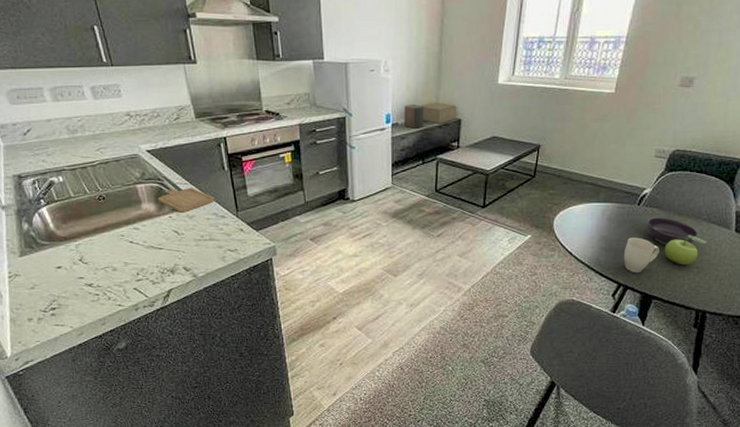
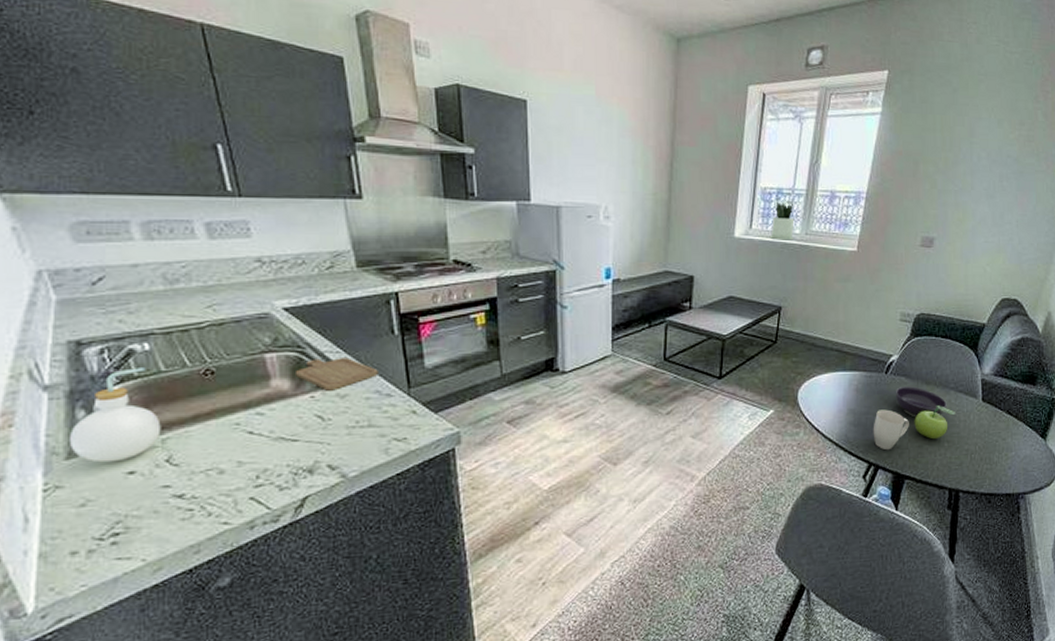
soap dispenser: none [20,194,75,260] -> present [70,368,161,463]
speaker: present [404,103,424,129] -> none [627,256,651,286]
decorative box: present [422,101,457,124] -> none [648,255,689,281]
planter: none [530,49,555,85] -> present [769,201,795,240]

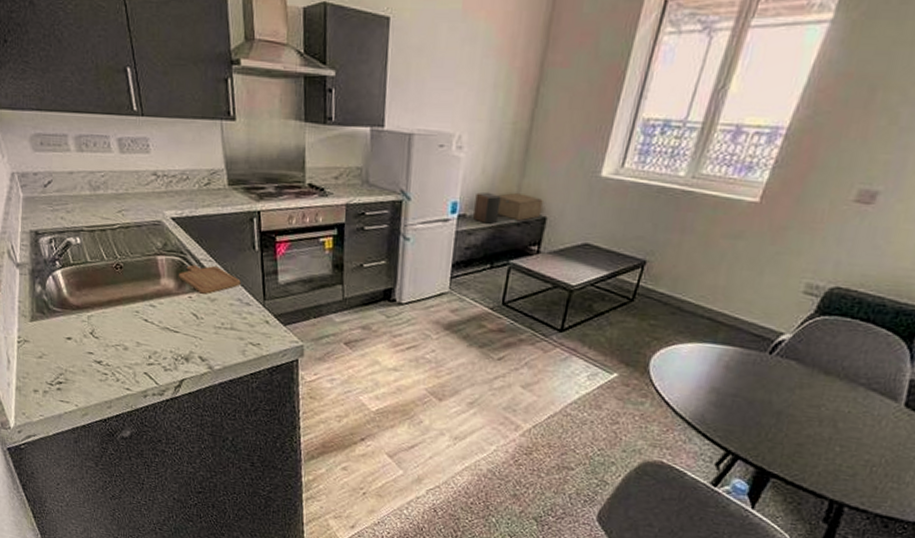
soap dispenser: present [70,368,161,463] -> none [33,257,88,329]
speaker: none [627,256,651,286] -> present [473,192,501,224]
decorative box: none [648,255,689,281] -> present [498,192,543,221]
planter: present [769,201,795,240] -> none [644,135,684,184]
mug: present [873,409,909,451] -> none [737,394,791,442]
bowl: present [895,386,947,418] -> none [777,372,851,414]
fruit: present [914,405,955,440] -> none [797,402,861,441]

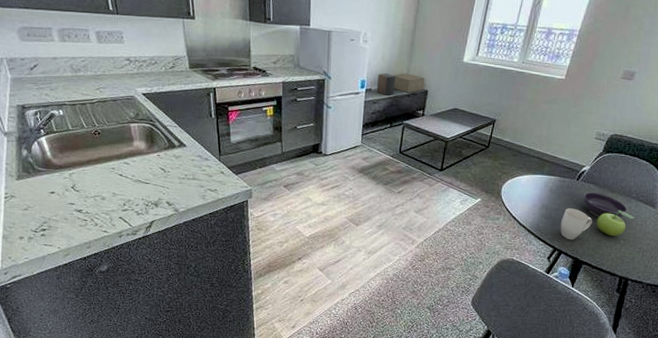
chopping board: present [179,264,241,294] -> none [149,130,200,153]
mug: none [737,394,791,442] -> present [560,208,592,241]
bowl: none [777,372,851,414] -> present [582,192,628,218]
fruit: none [797,402,861,441] -> present [596,210,634,237]

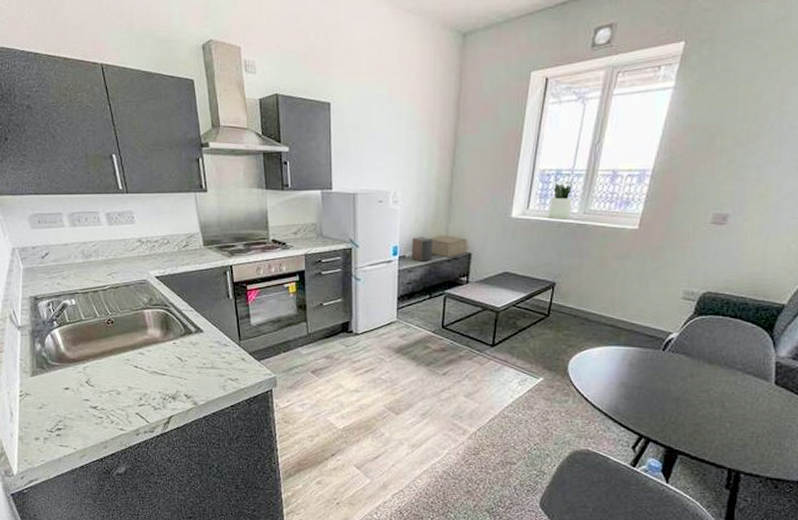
planter: none [492,34,516,67] -> present [546,182,573,220]
mug: present [560,208,592,241] -> none [645,385,687,425]
bowl: present [582,192,628,218] -> none [672,364,732,396]
fruit: present [596,210,634,237] -> none [692,386,741,419]

